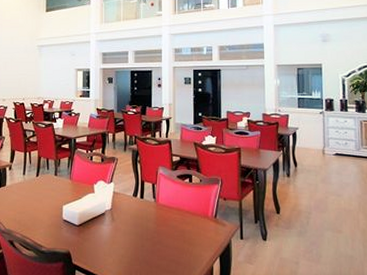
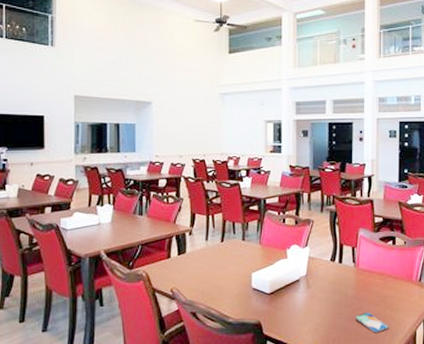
smartphone: none [156,245,187,266] -> present [355,312,389,333]

